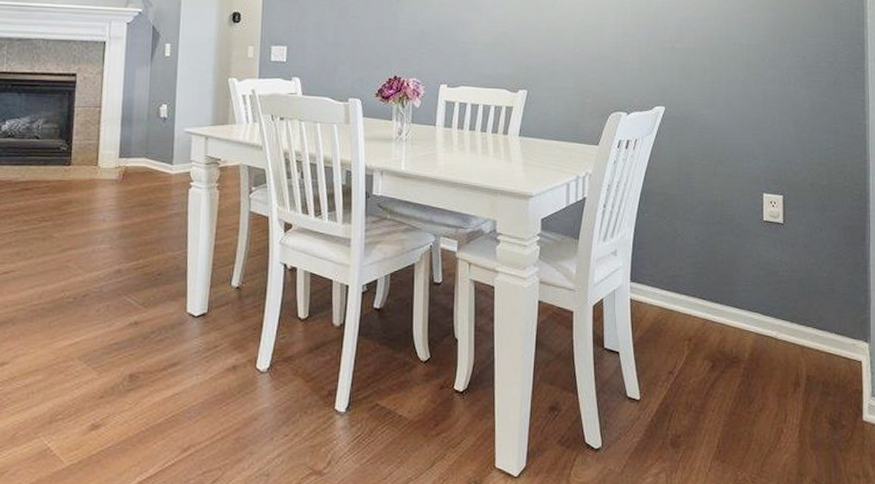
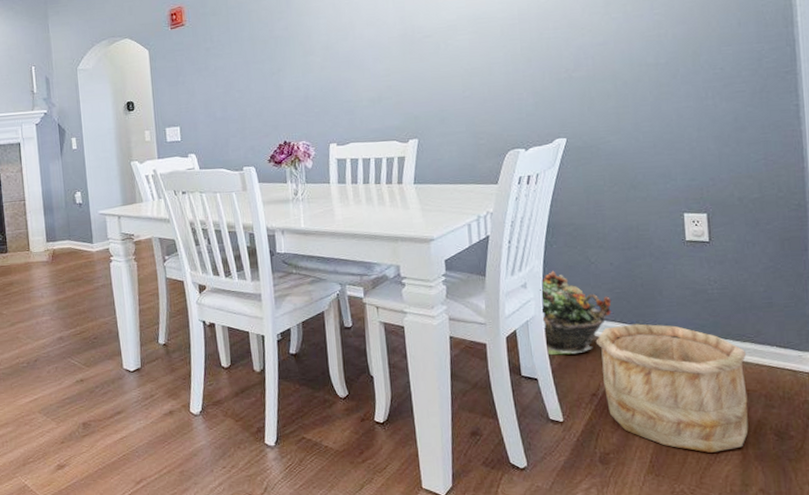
potted plant: none [628,239,694,329] -> present [540,270,612,355]
wooden bucket: none [676,301,809,439] -> present [595,323,749,453]

